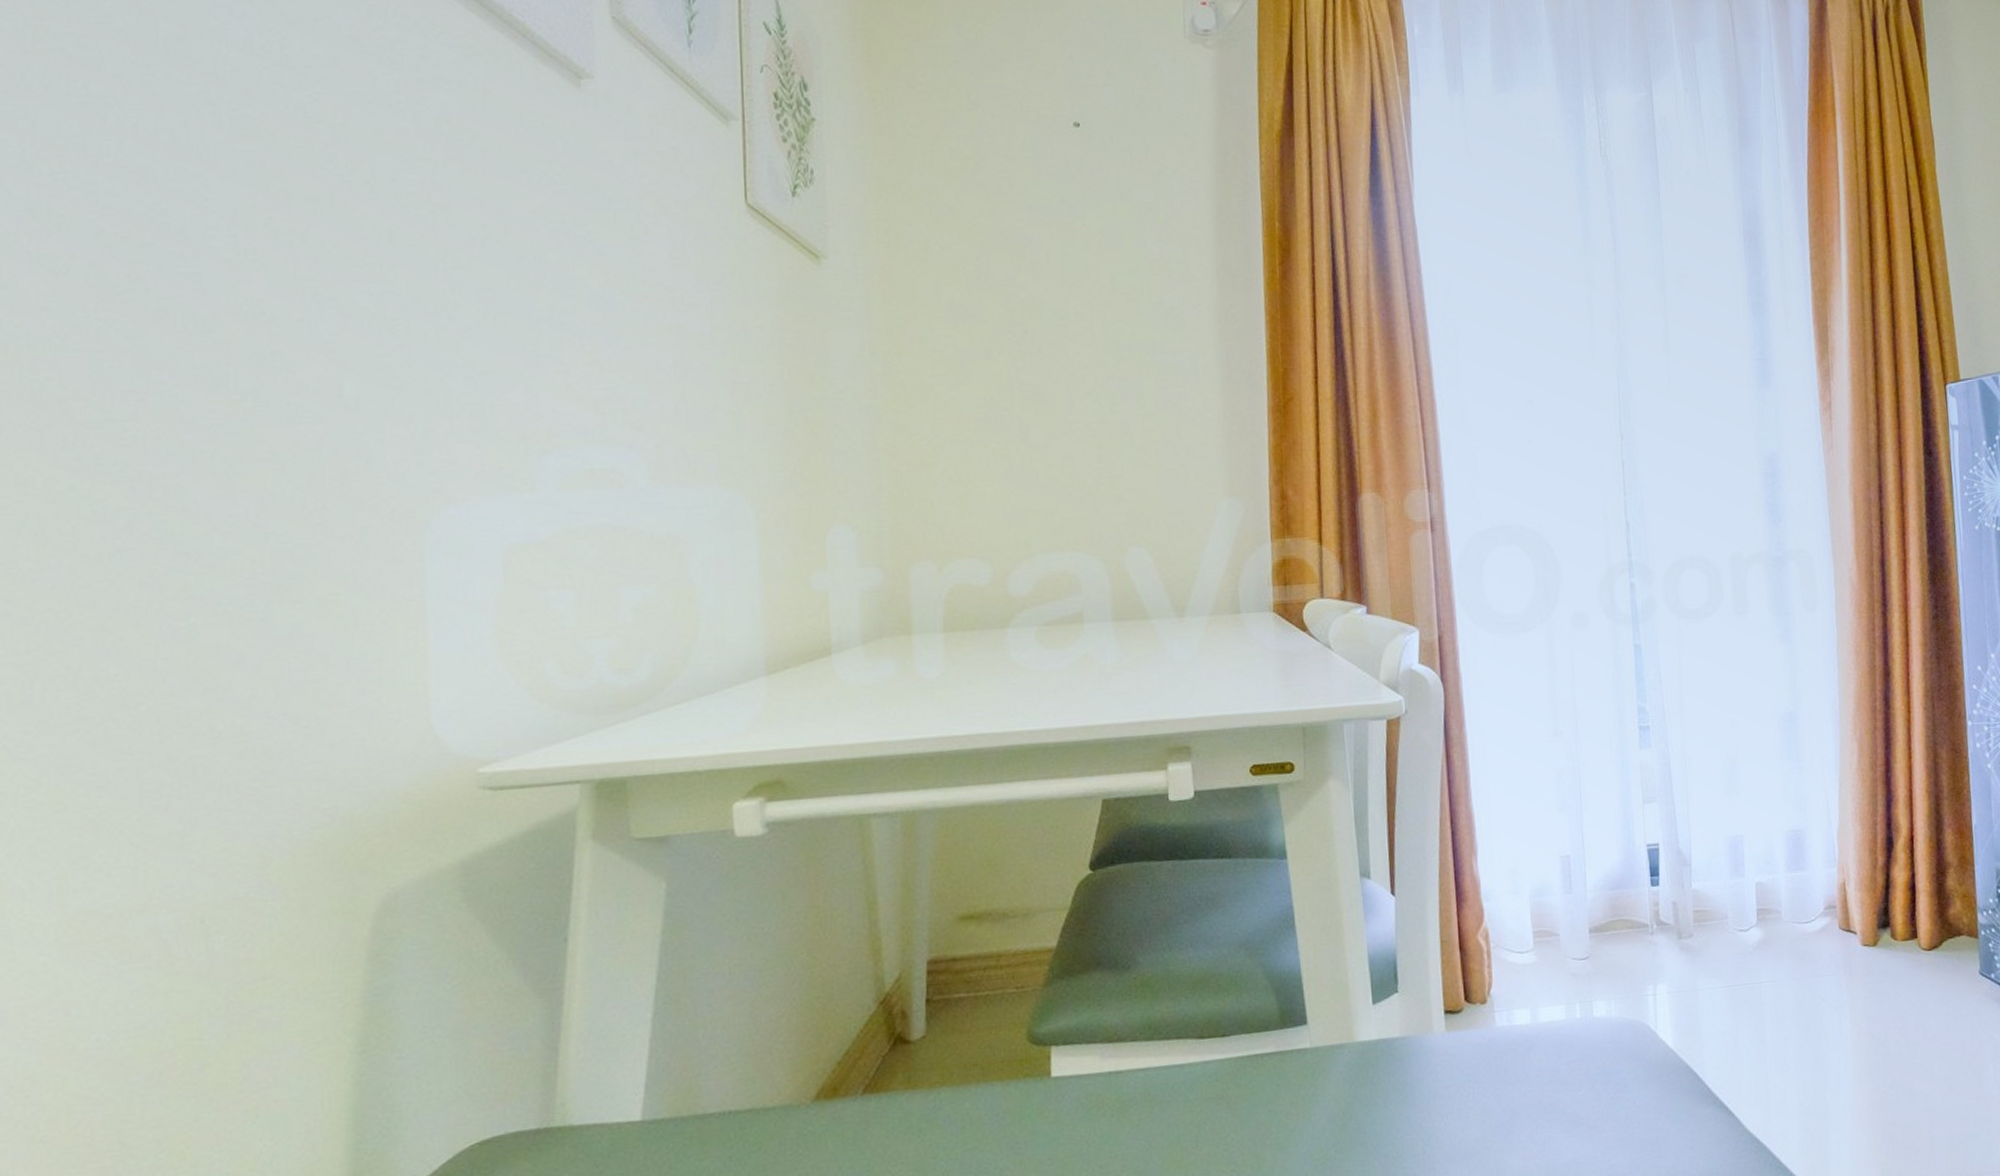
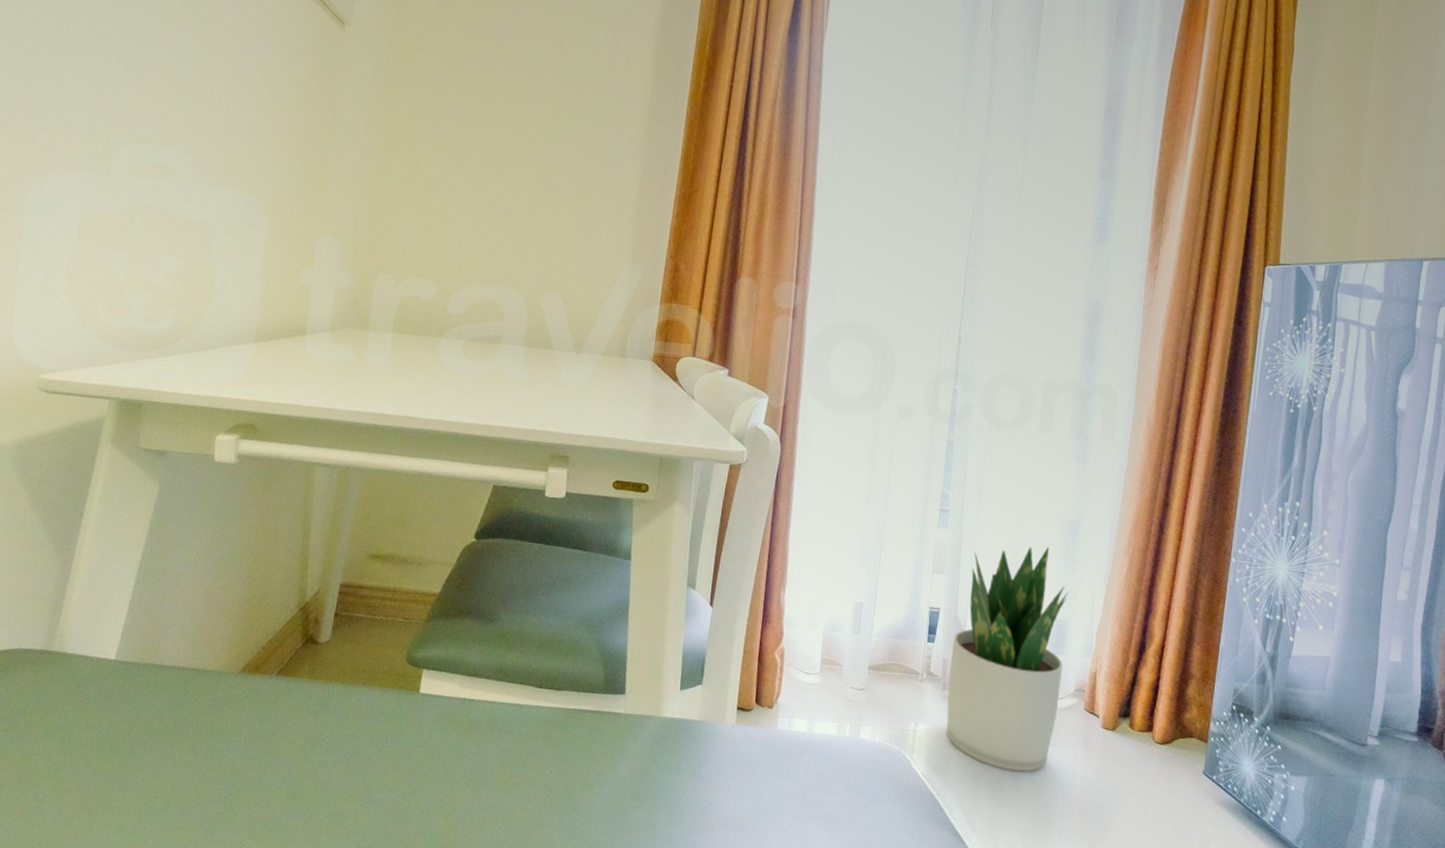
planter: none [1680,748,1810,1018] -> present [946,547,1068,772]

